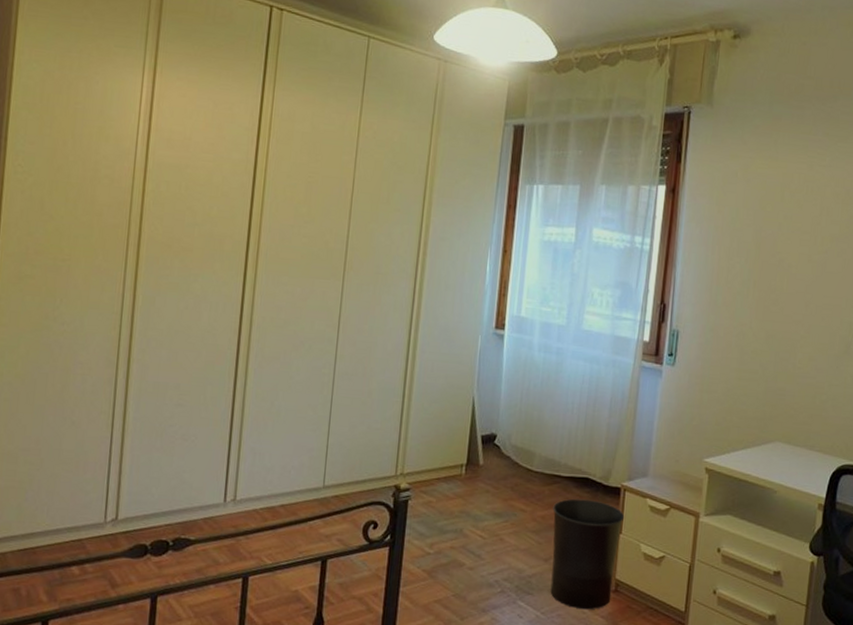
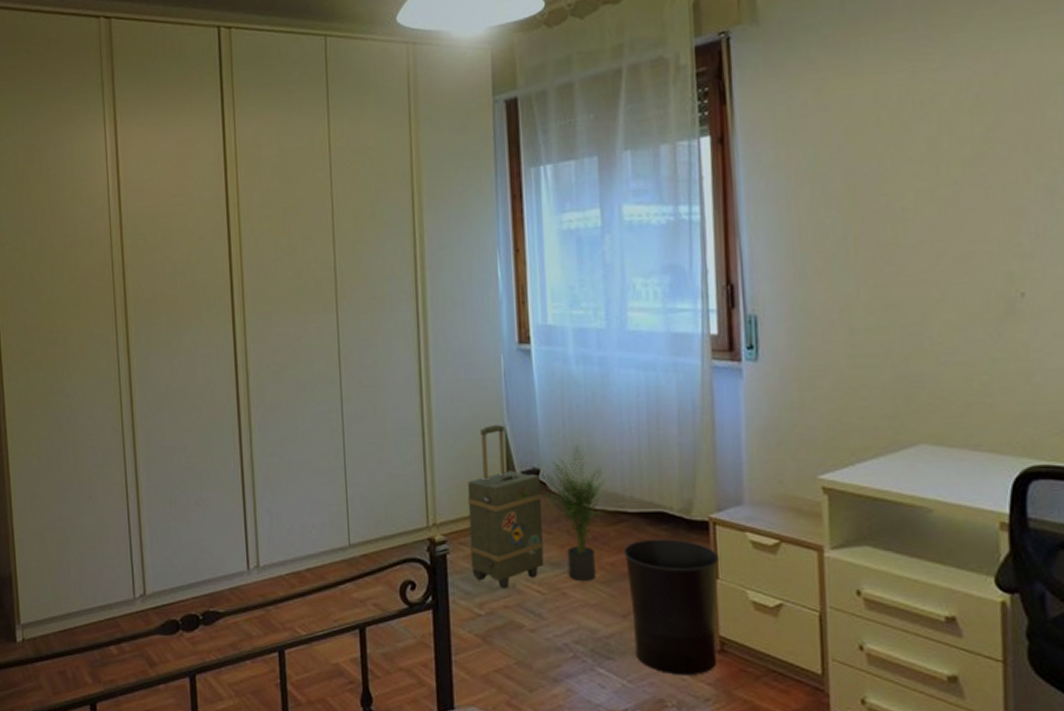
suitcase: none [428,394,497,533] -> present [467,425,545,589]
potted plant: none [496,417,552,529] -> present [543,445,611,581]

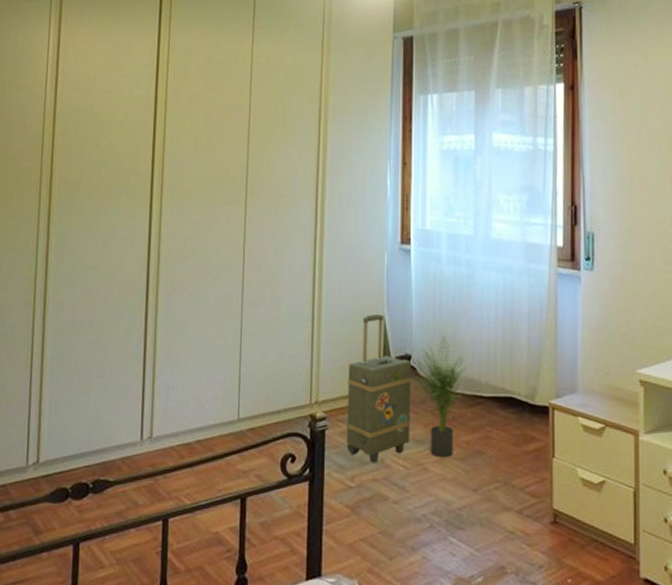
waste bin: present [623,539,720,675] -> none [477,420,556,544]

